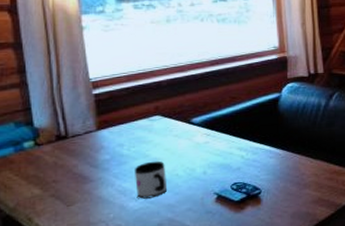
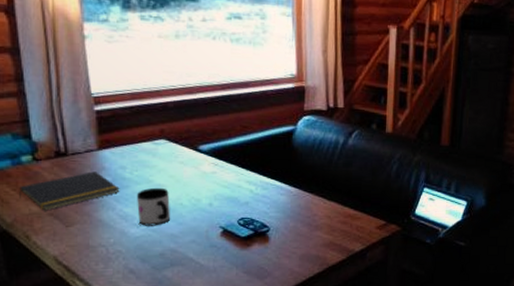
notepad: none [22,151,118,193] -> present [19,171,120,211]

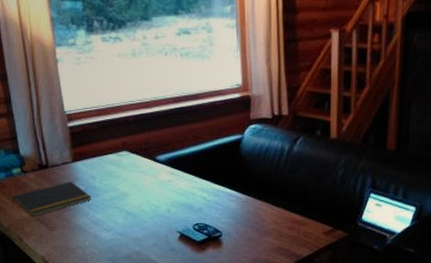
mug: present [136,187,171,226] -> none [105,195,135,231]

